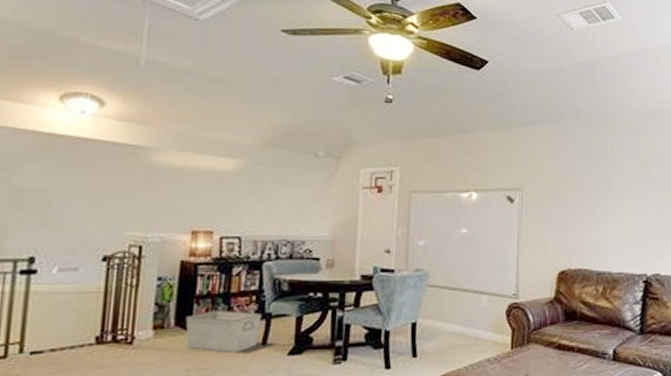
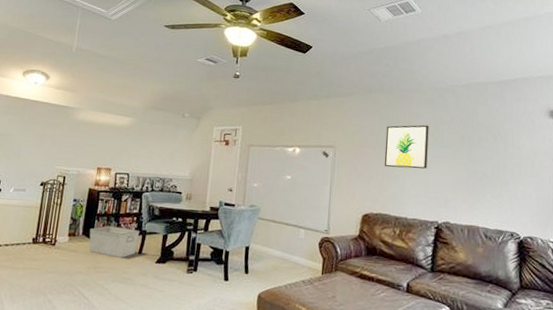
wall art: none [582,158,634,213] -> present [384,125,429,169]

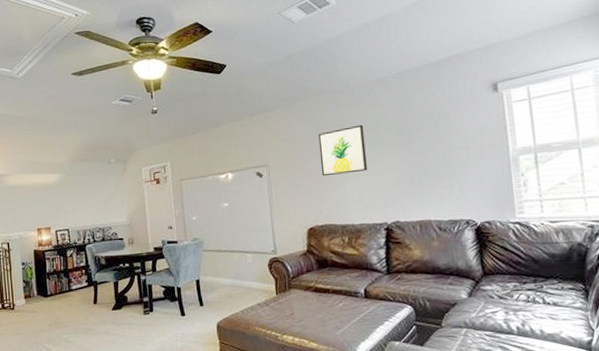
storage bin: present [89,225,139,258] -> none [43,281,91,311]

